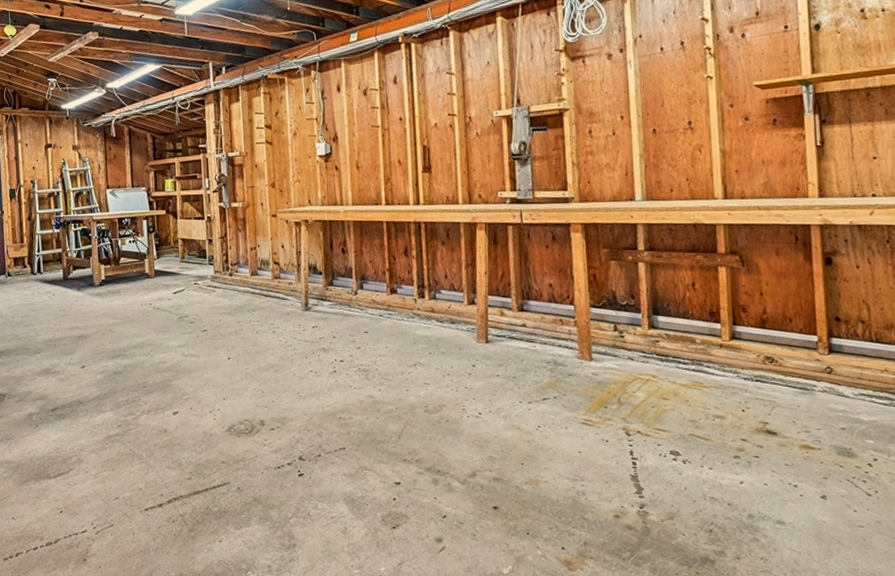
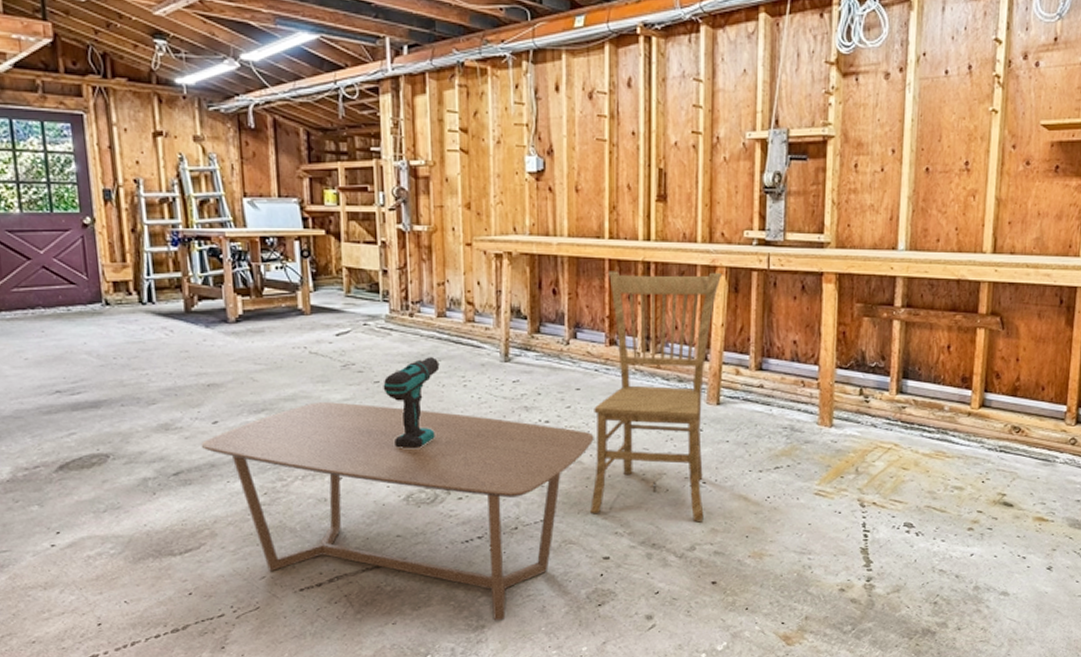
coffee table: none [72,348,382,541] -> present [200,402,594,621]
power drill: none [209,309,254,387] -> present [383,357,440,449]
dining chair: none [380,228,483,451] -> present [589,271,723,523]

